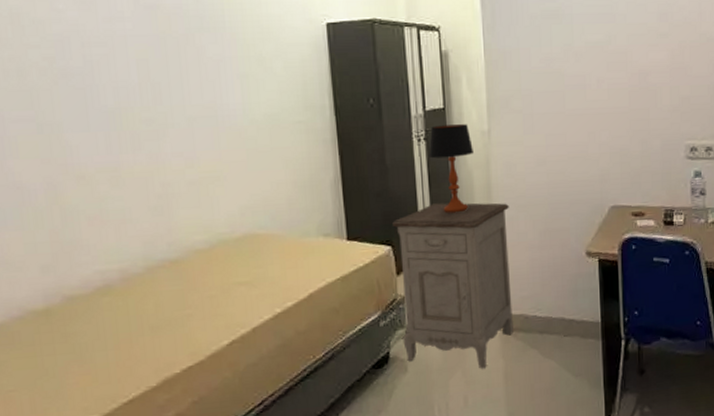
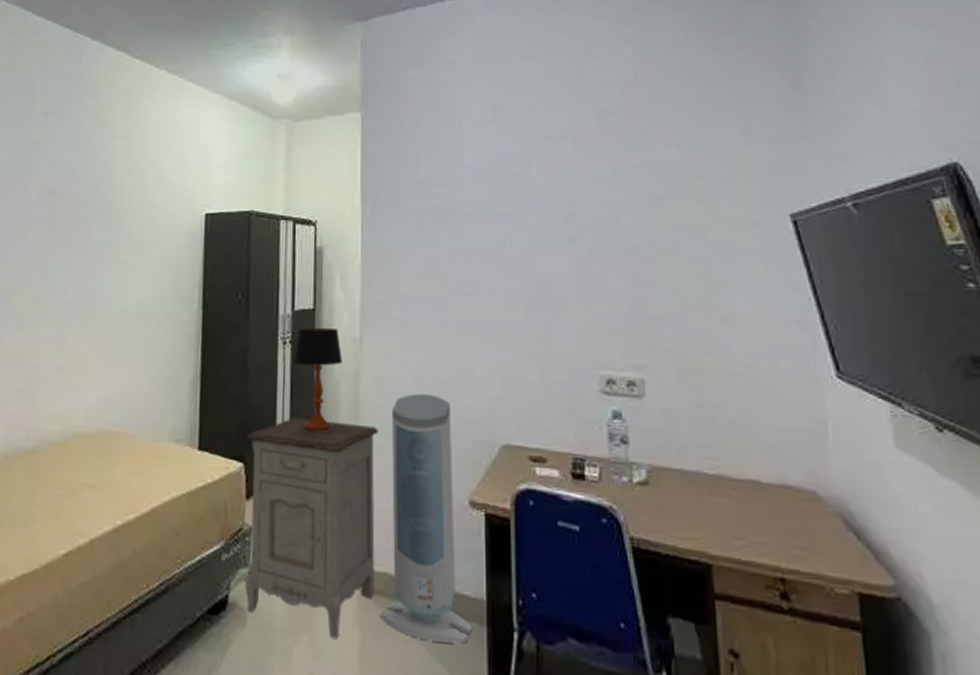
air purifier: none [519,172,591,358] -> present [381,394,473,644]

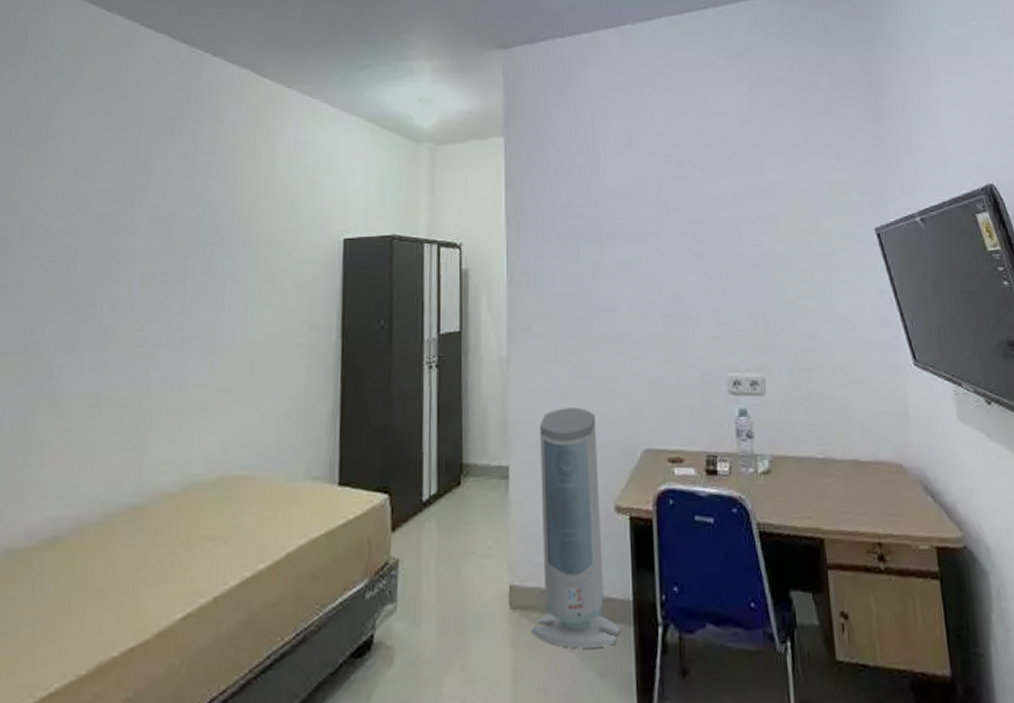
nightstand: present [245,418,378,639] -> none [391,442,527,662]
table lamp: present [293,328,342,432] -> none [439,350,489,455]

